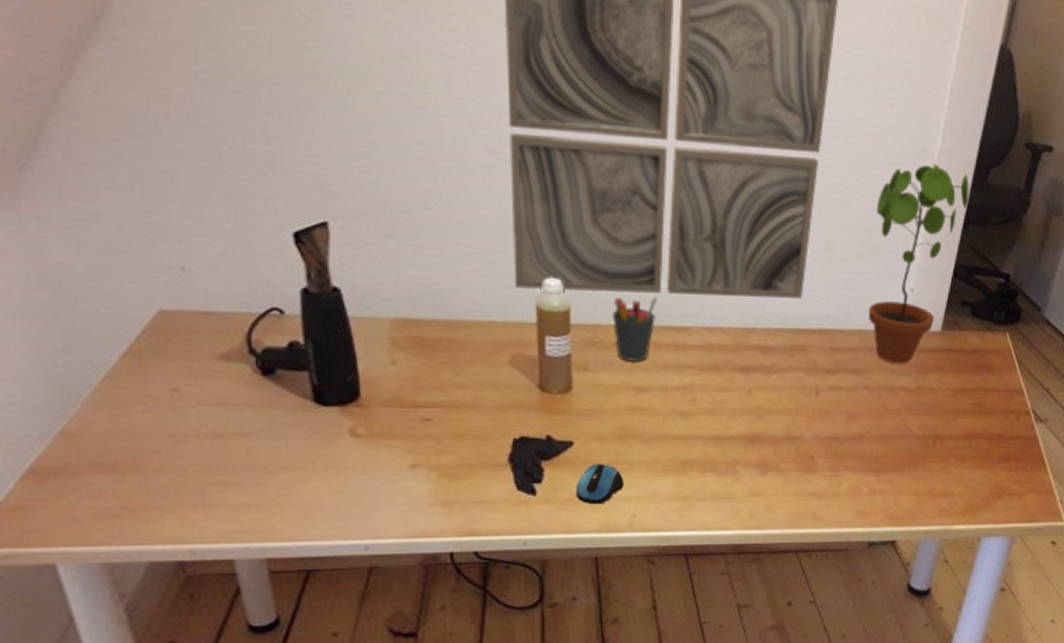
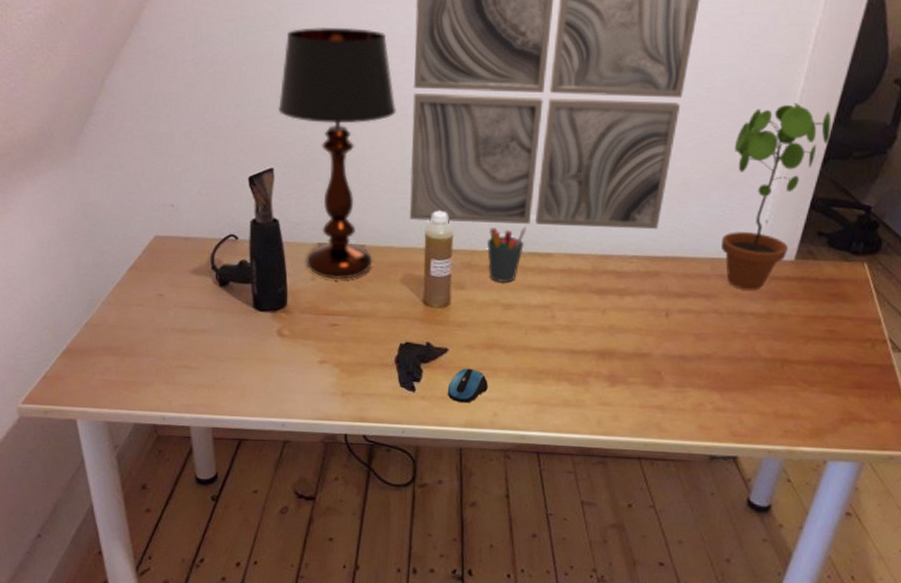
table lamp: none [328,41,489,364] -> present [278,26,396,280]

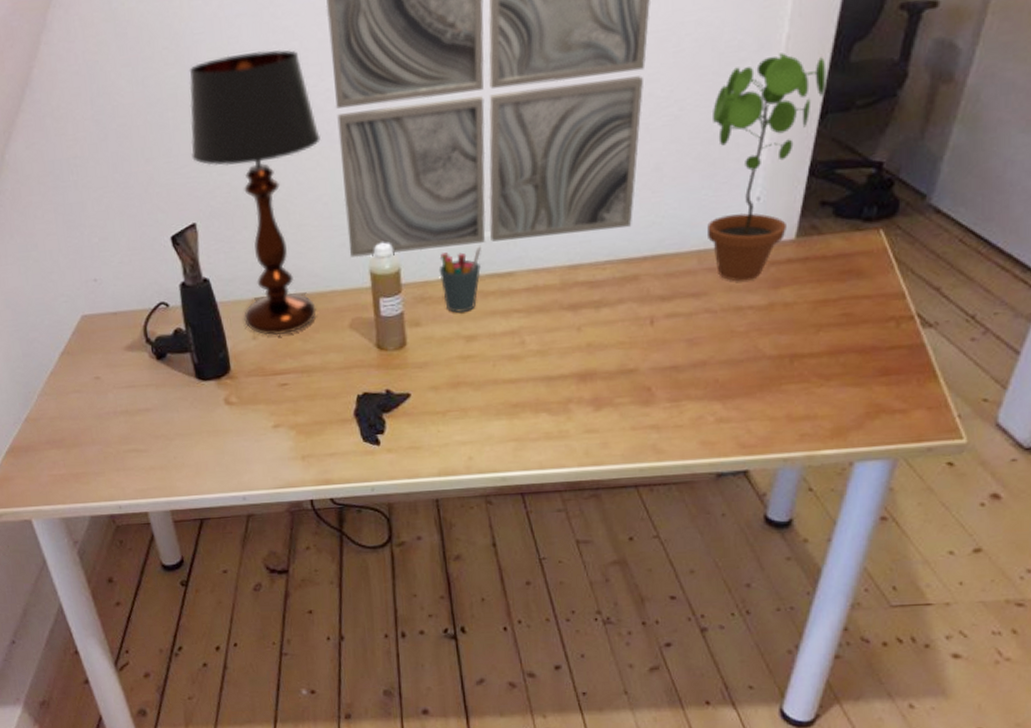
computer mouse: present [447,368,488,404] -> none [414,412,459,451]

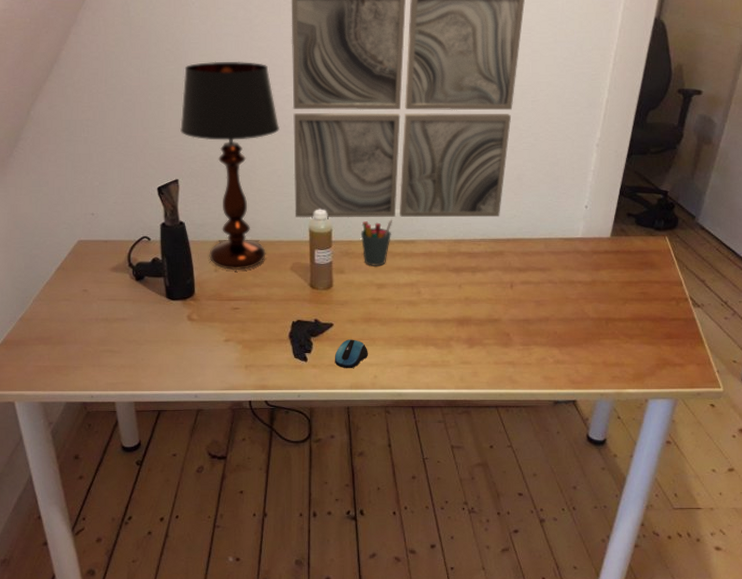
computer mouse: none [414,412,459,451] -> present [334,339,368,369]
potted plant: present [707,52,826,282] -> none [552,111,632,263]

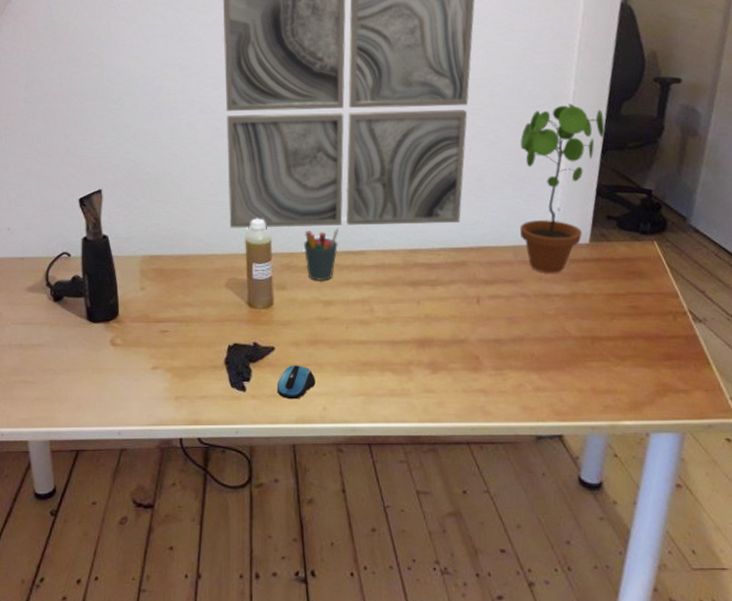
table lamp: present [180,61,279,271] -> none [104,63,212,289]
potted plant: none [552,111,632,263] -> present [520,103,605,274]

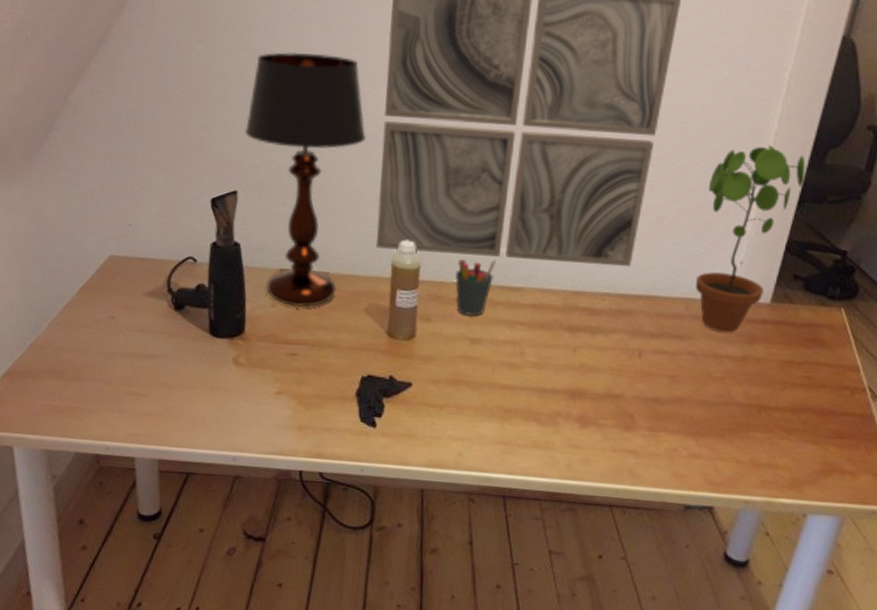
table lamp: none [104,63,212,289] -> present [245,52,366,308]
computer mouse: present [276,365,315,400] -> none [410,404,453,442]

